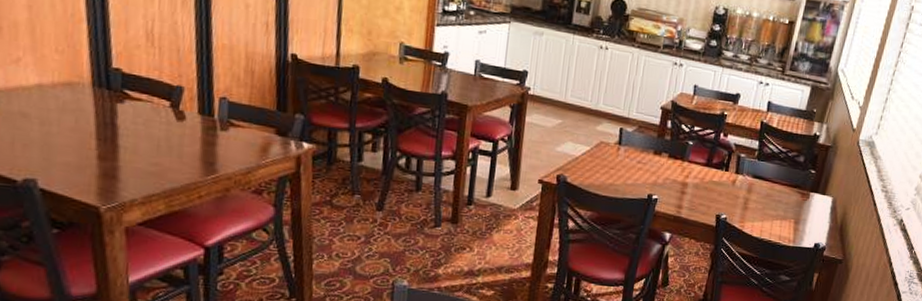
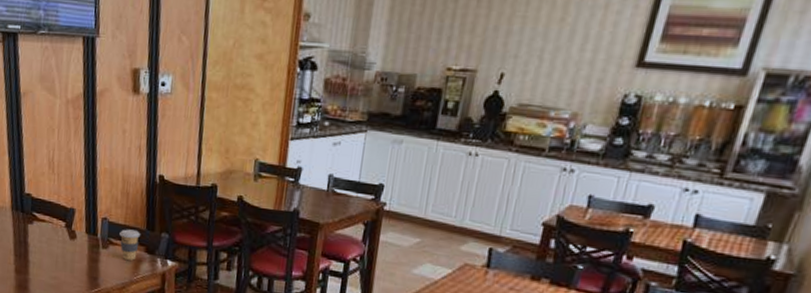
coffee cup: none [242,109,269,143] -> present [119,229,140,261]

